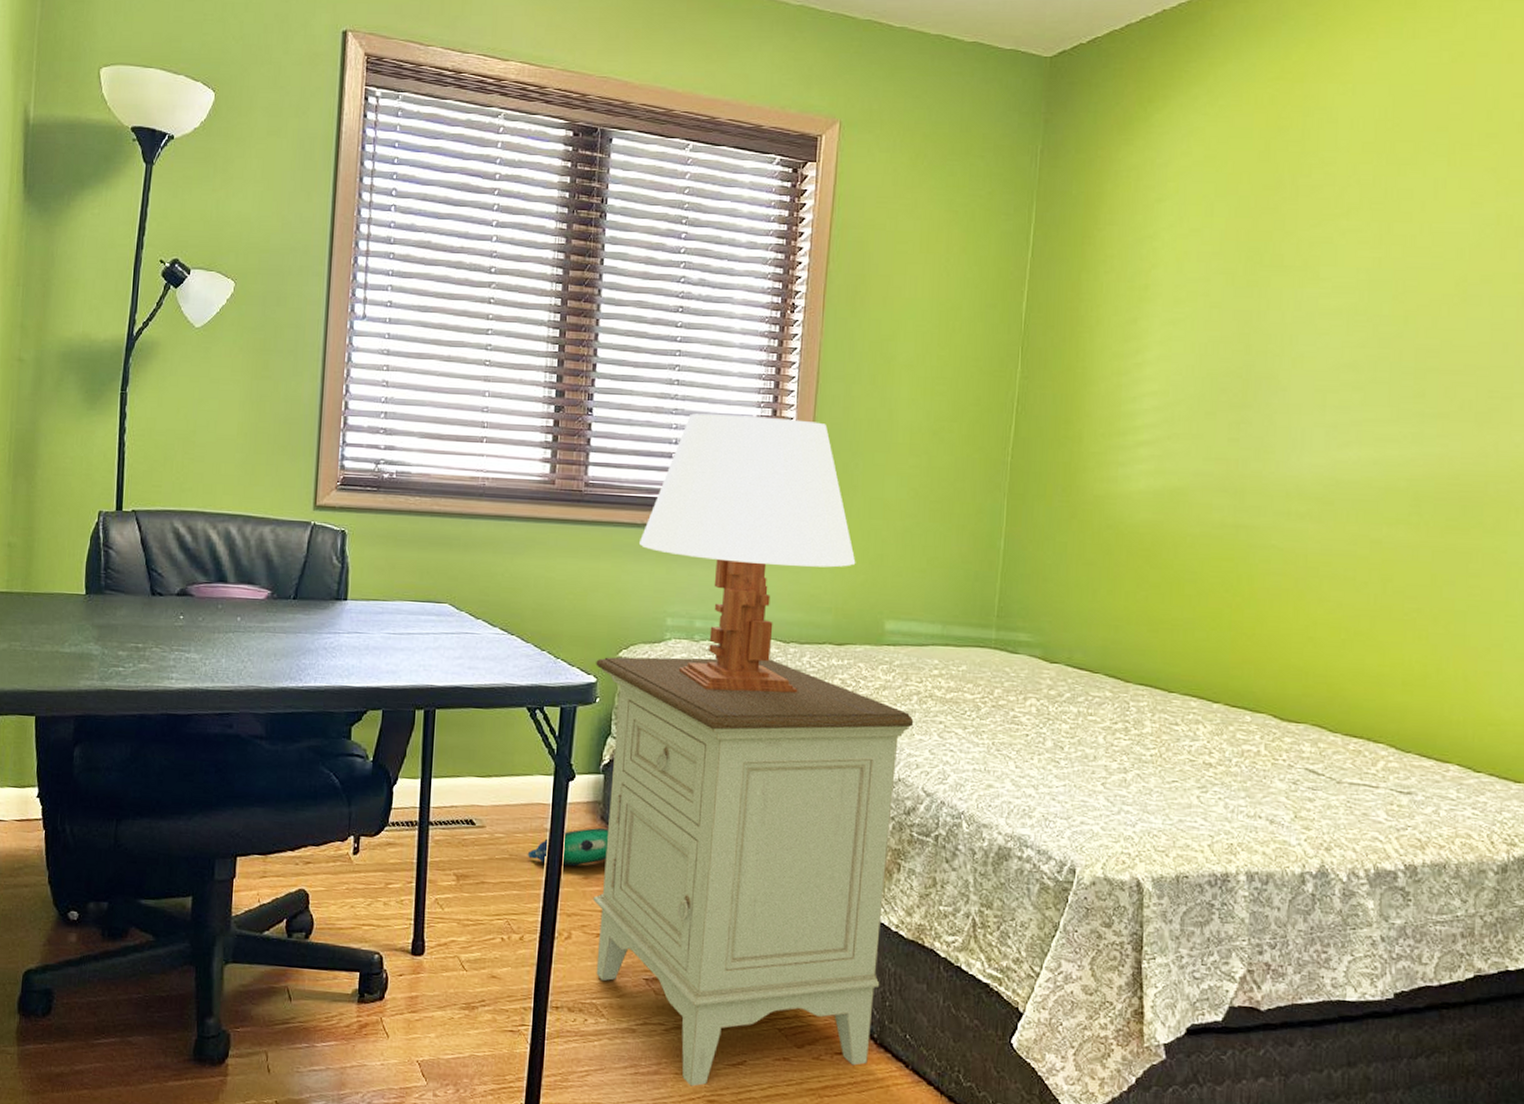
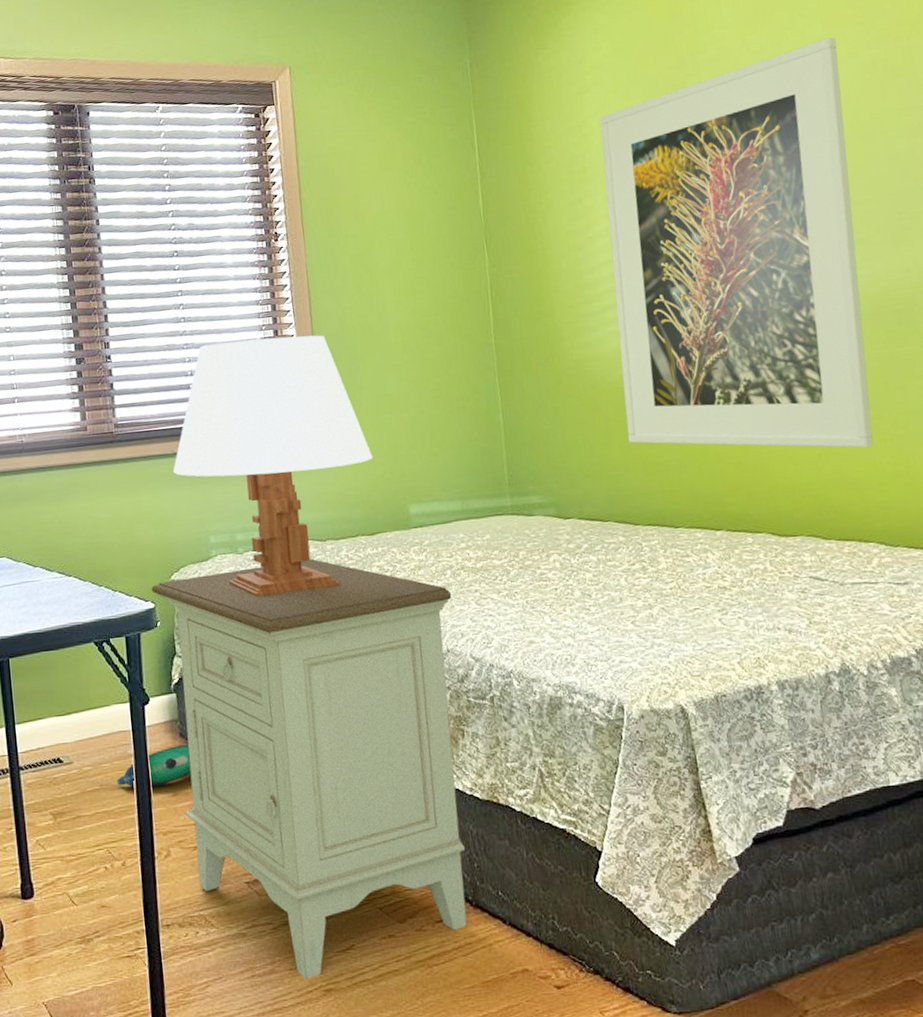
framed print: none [1136,181,1460,642] -> present [599,37,874,448]

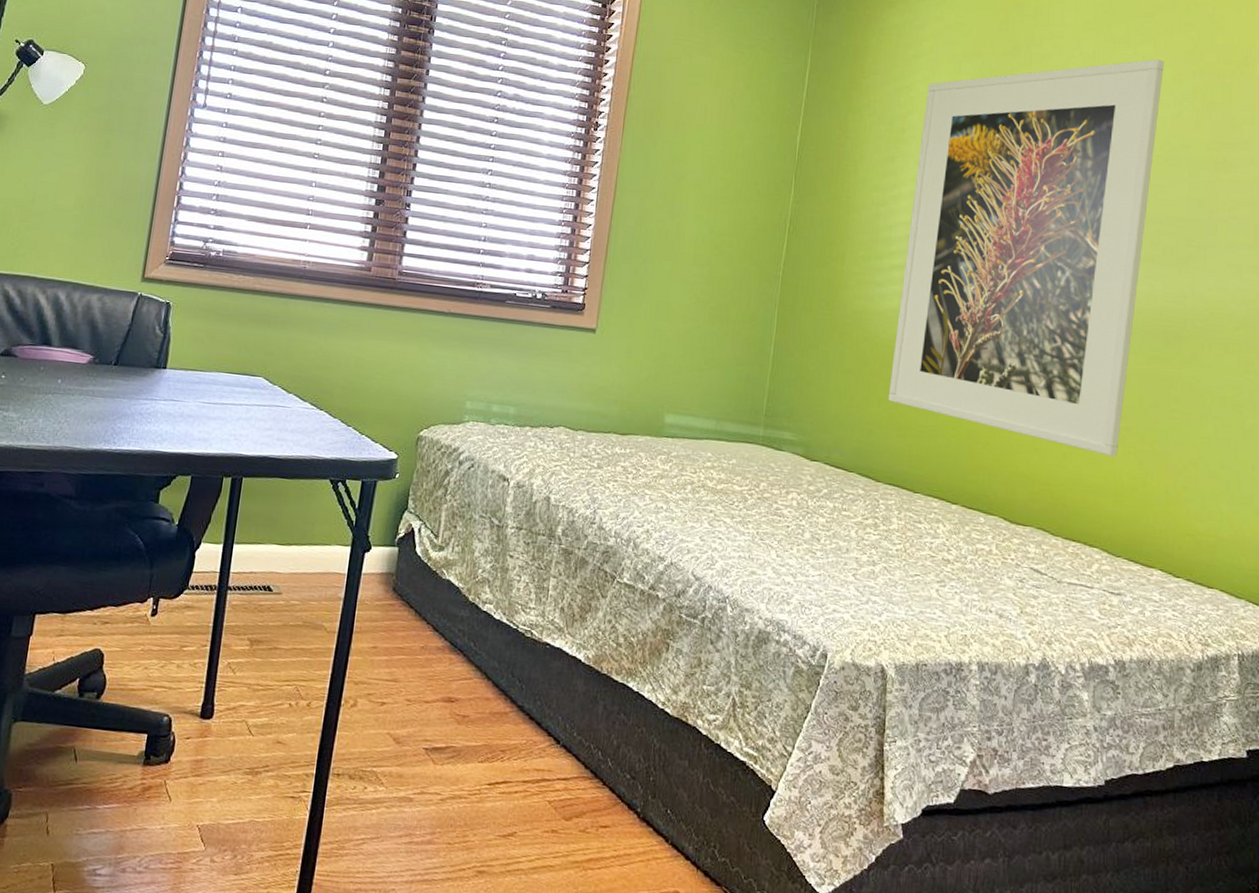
plush toy: present [116,744,191,788] -> none [320,598,400,636]
nightstand: present [151,559,468,979] -> none [378,435,687,857]
table lamp: present [173,335,373,598] -> none [445,214,642,478]

